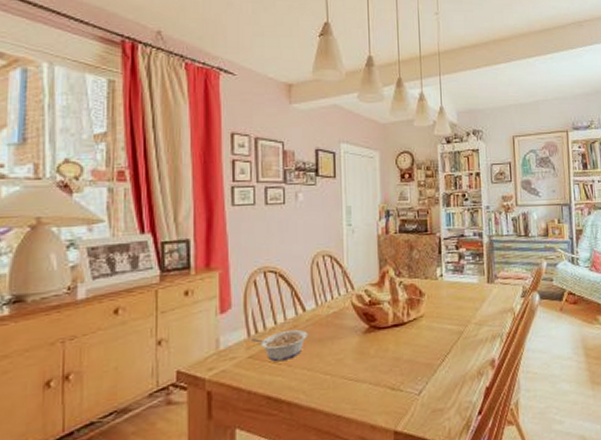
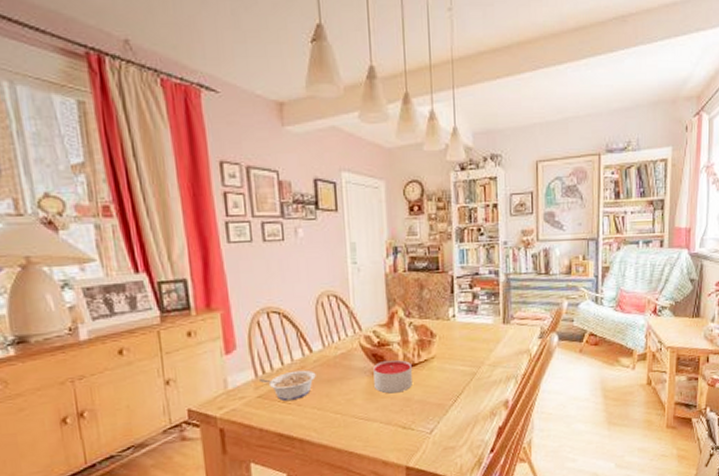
candle: none [364,318,402,353] -> present [373,359,412,394]

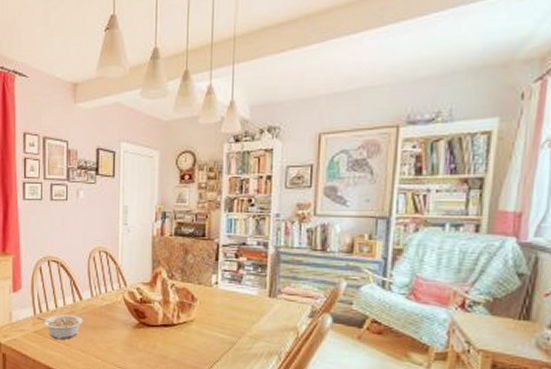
candle: present [373,359,412,394] -> none [134,316,170,349]

